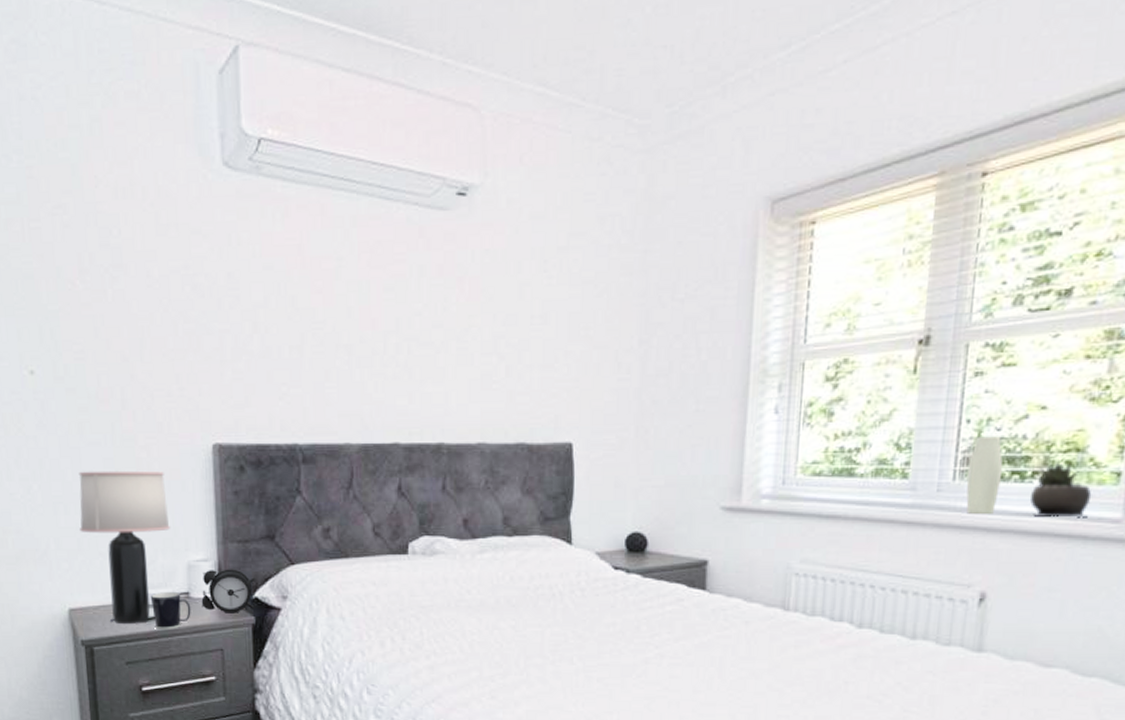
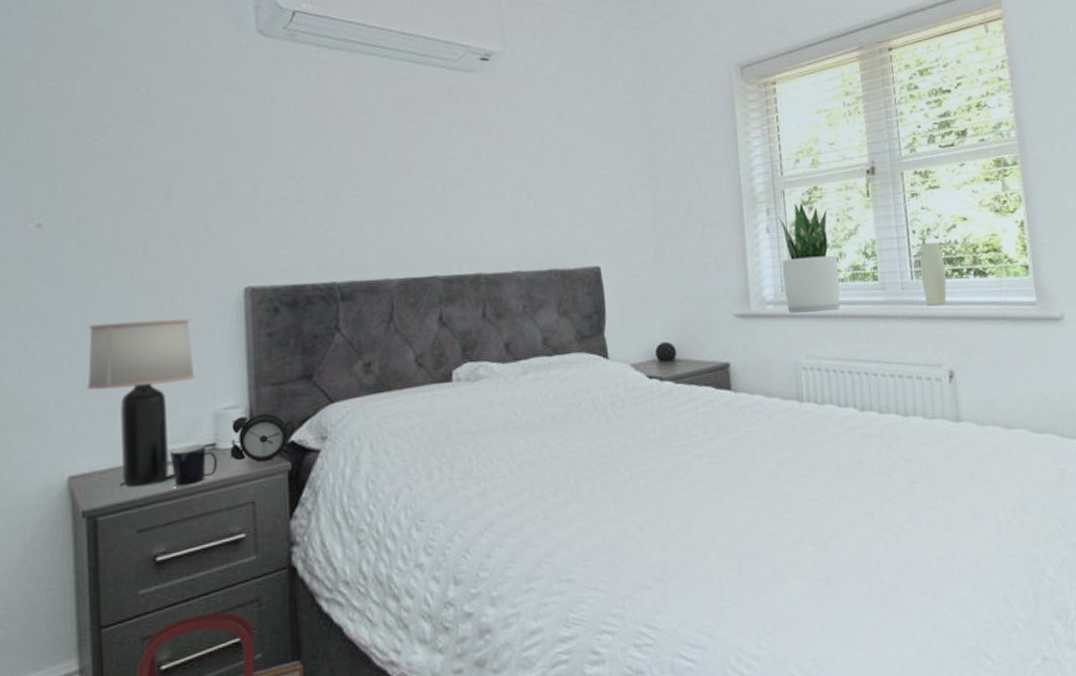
planter: none [786,380,860,512] -> present [779,204,840,313]
succulent plant: present [1017,462,1092,517] -> none [963,260,1013,305]

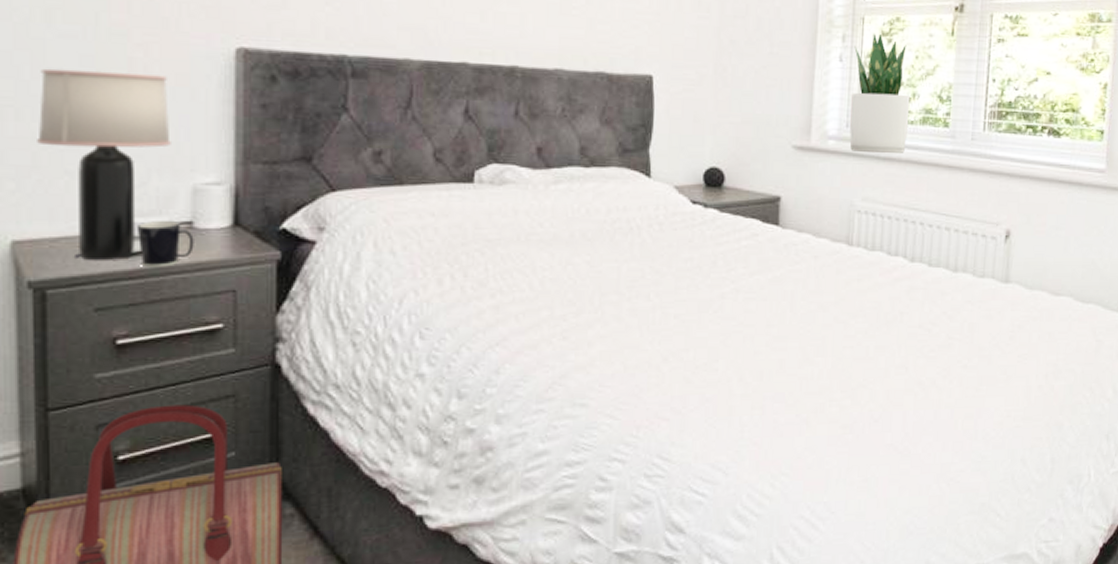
alarm clock: present [228,413,292,462] -> none [207,194,285,247]
vase: present [920,242,947,307] -> none [993,94,1020,163]

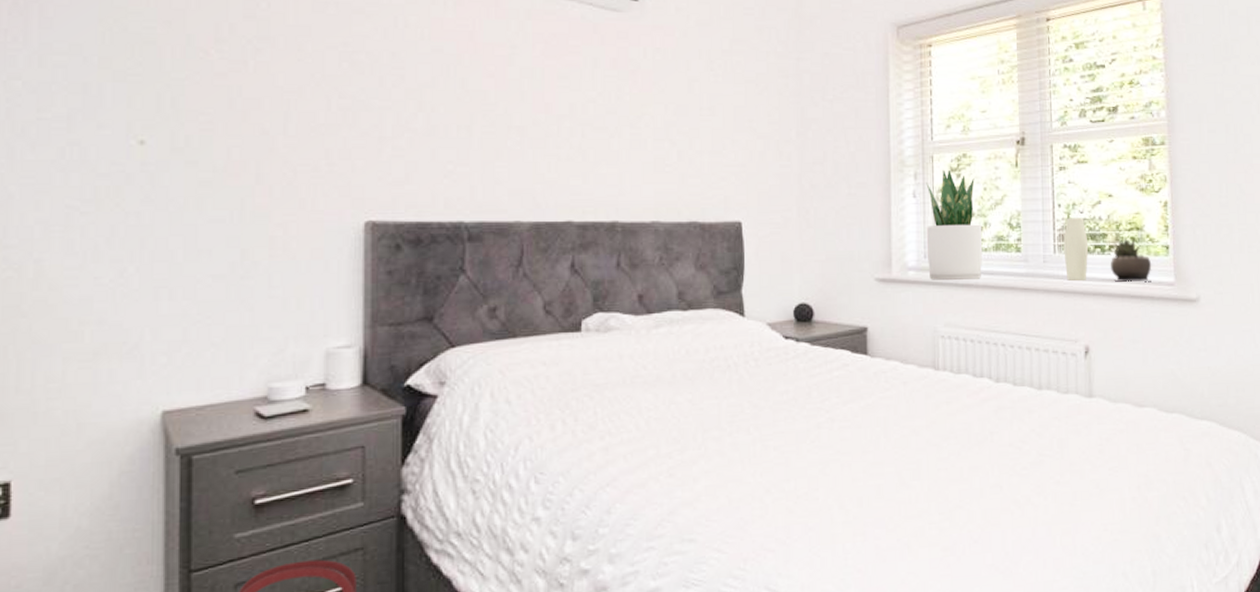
table lamp: present [37,68,171,261] -> none [188,250,306,426]
mug: present [136,221,194,269] -> none [274,384,326,430]
vase: none [993,94,1020,163] -> present [1063,217,1089,282]
succulent plant: none [1032,119,1084,167] -> present [1103,238,1152,282]

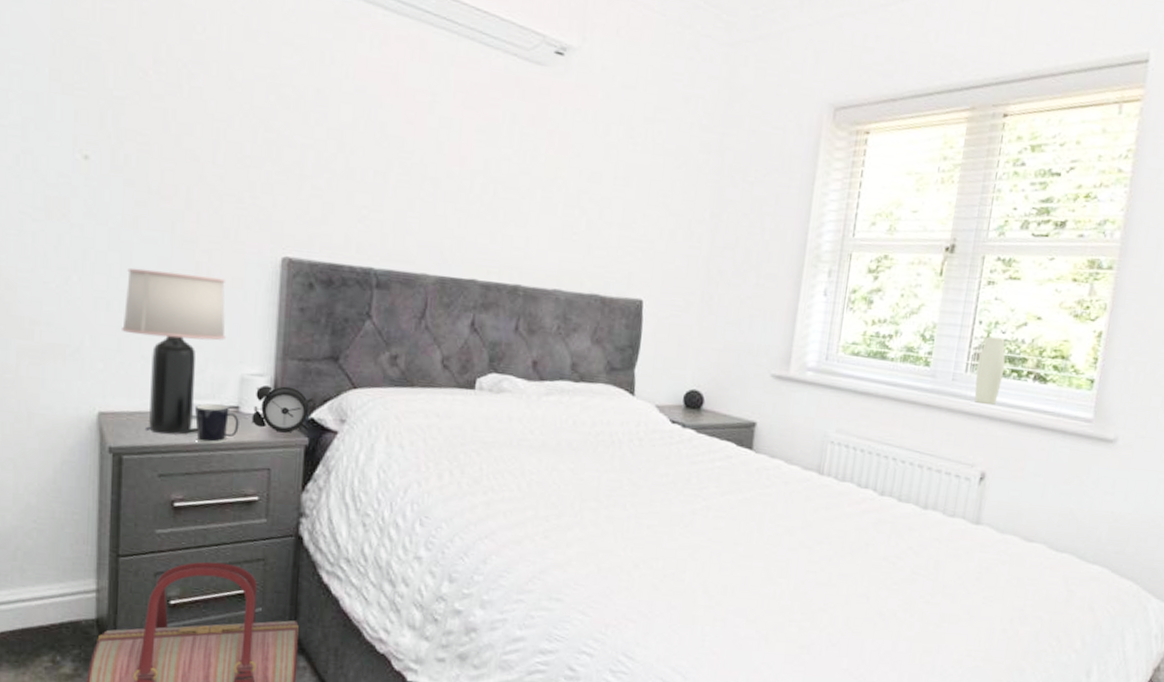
table lamp: none [188,250,306,426] -> present [122,267,225,435]
mug: none [274,384,326,430] -> present [194,403,239,445]
alarm clock: none [338,354,409,405] -> present [250,385,315,433]
planter: present [926,171,983,281] -> none [828,271,893,390]
succulent plant: present [1103,238,1152,282] -> none [1014,365,1072,415]

